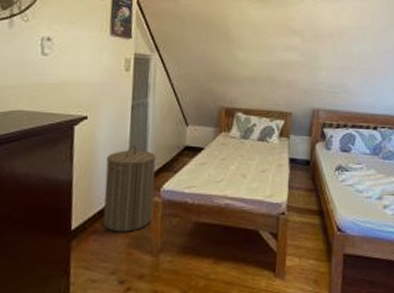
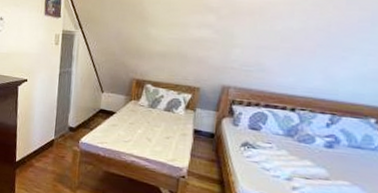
laundry hamper: present [103,146,157,232] -> none [37,105,77,170]

